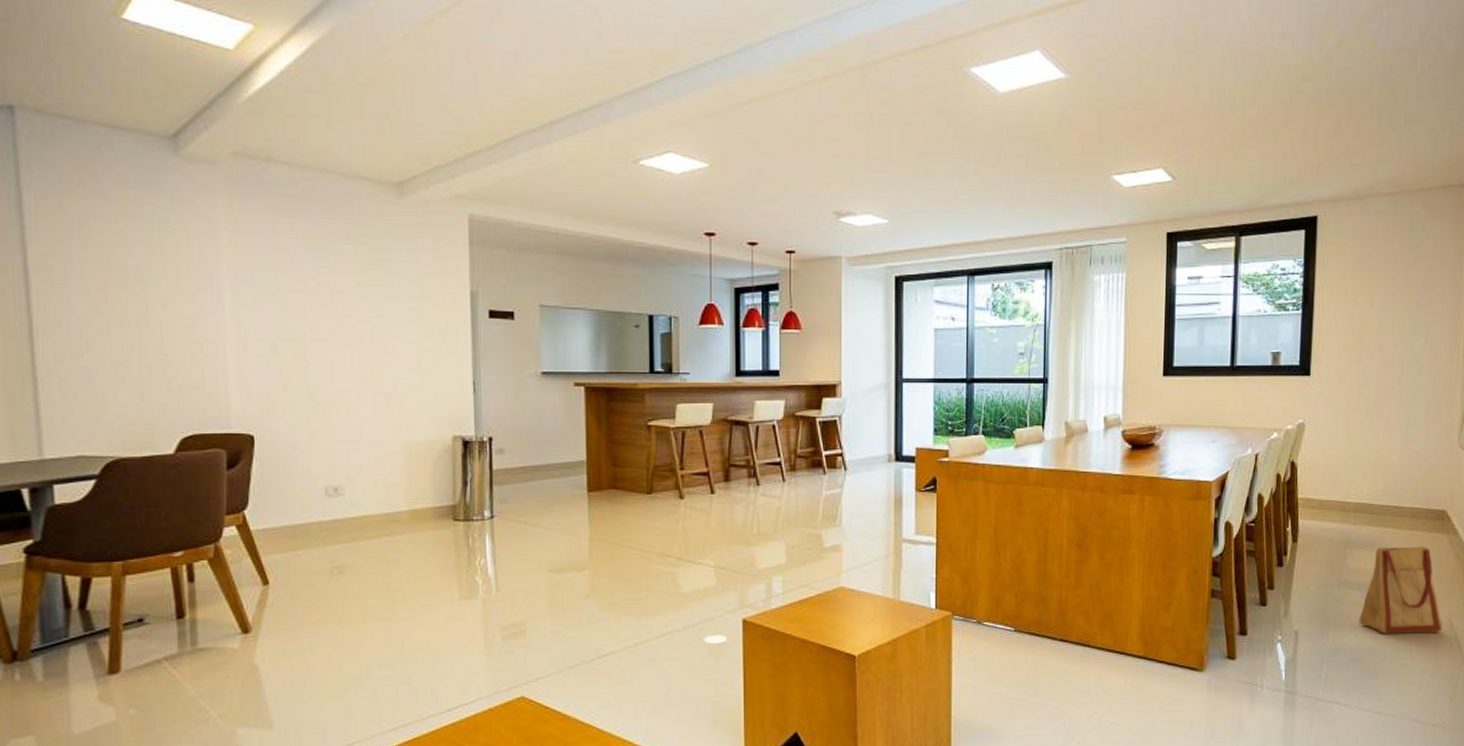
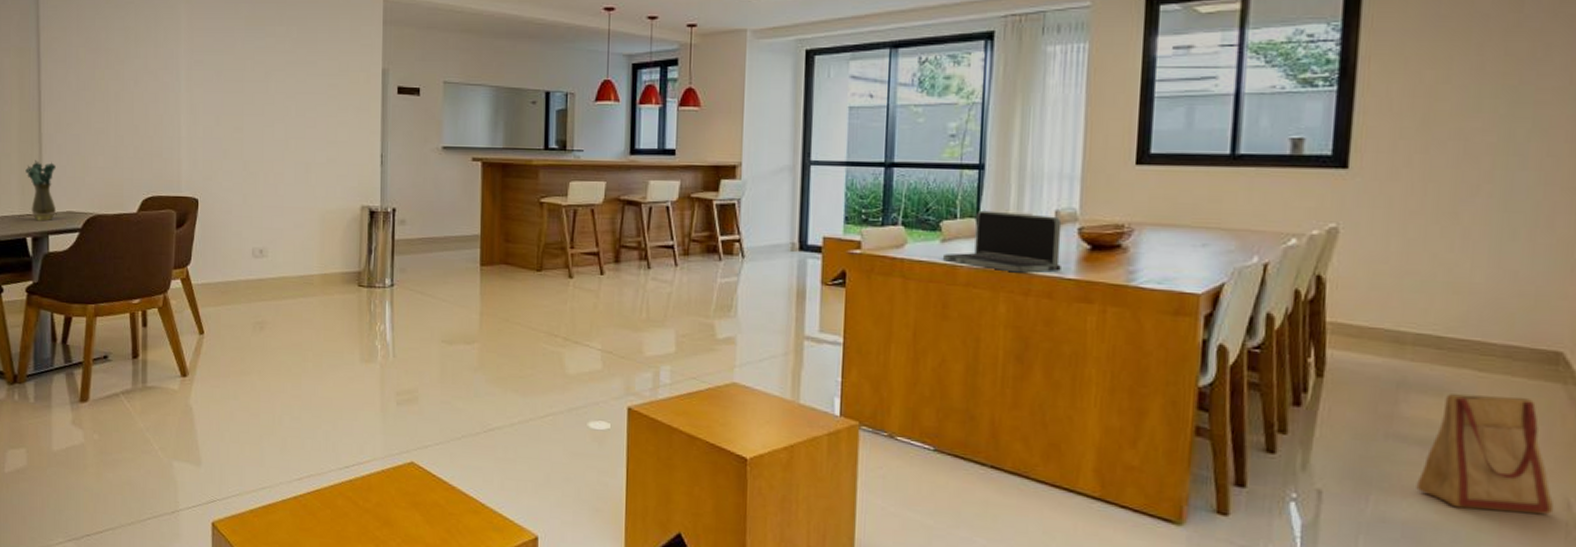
vase: none [15,396,61,469] -> present [25,159,56,222]
laptop: none [1017,419,1110,472] -> present [943,210,1062,274]

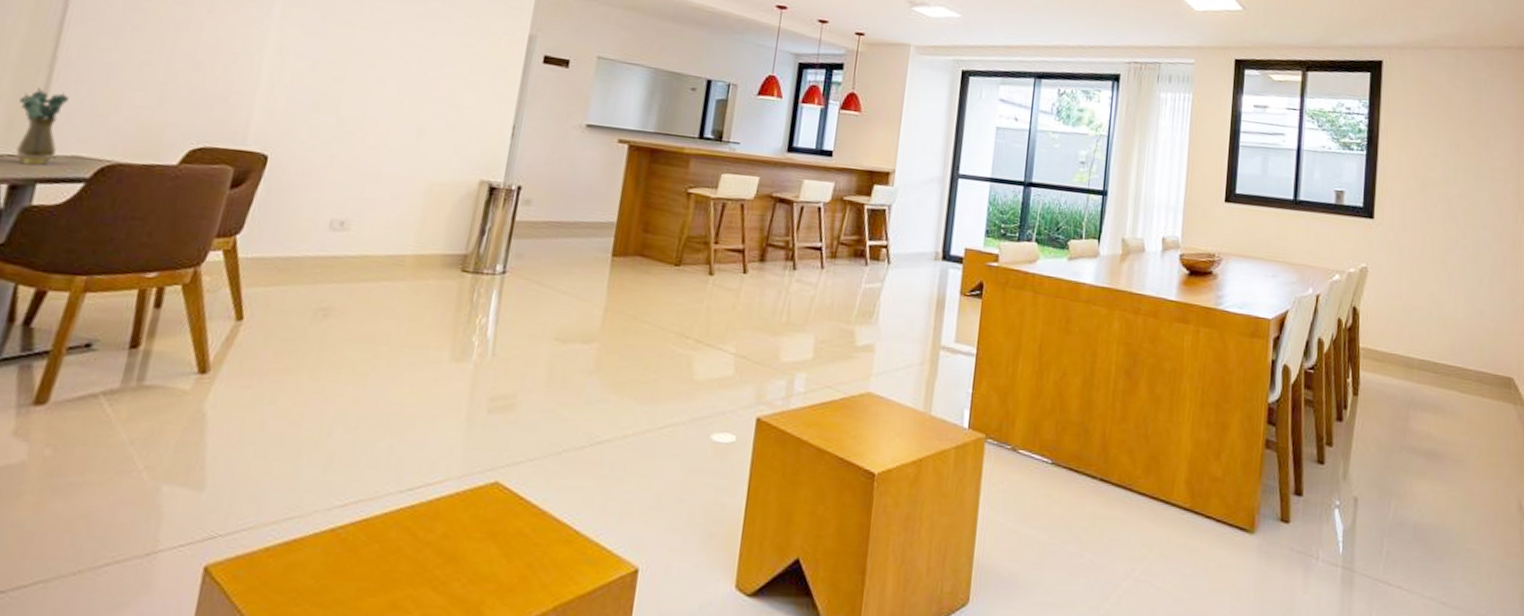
laptop: present [943,210,1062,274] -> none [1069,233,1167,294]
shopping bag: present [1416,394,1555,515] -> none [1422,411,1512,516]

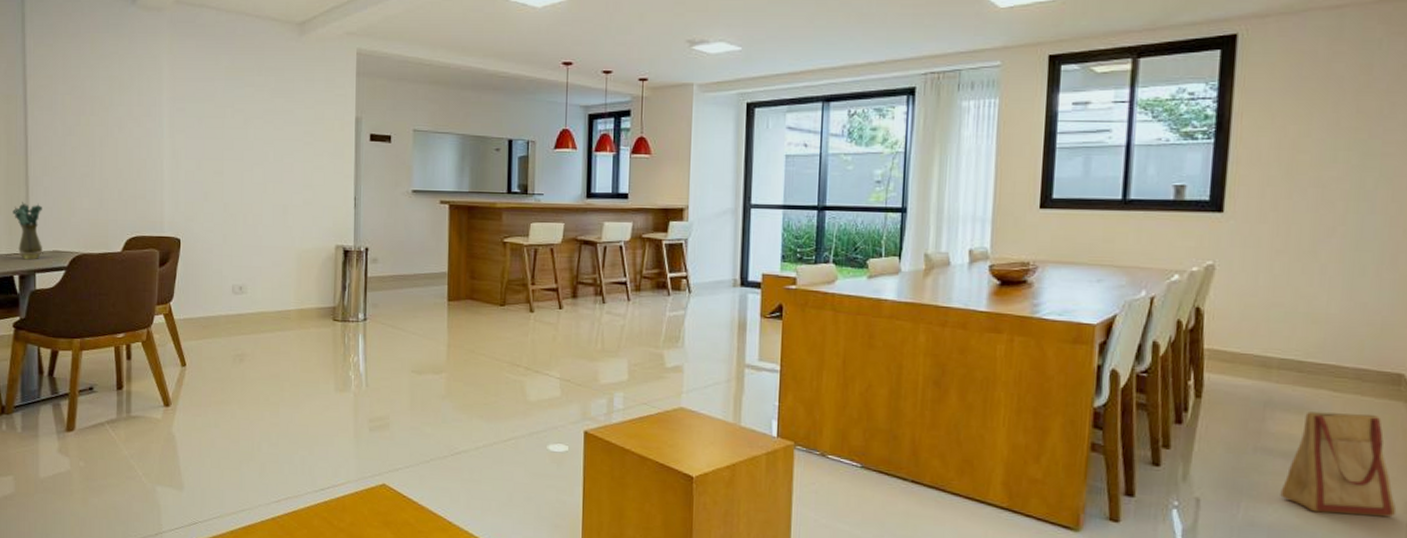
shopping bag: none [1422,411,1512,516] -> present [1280,412,1397,518]

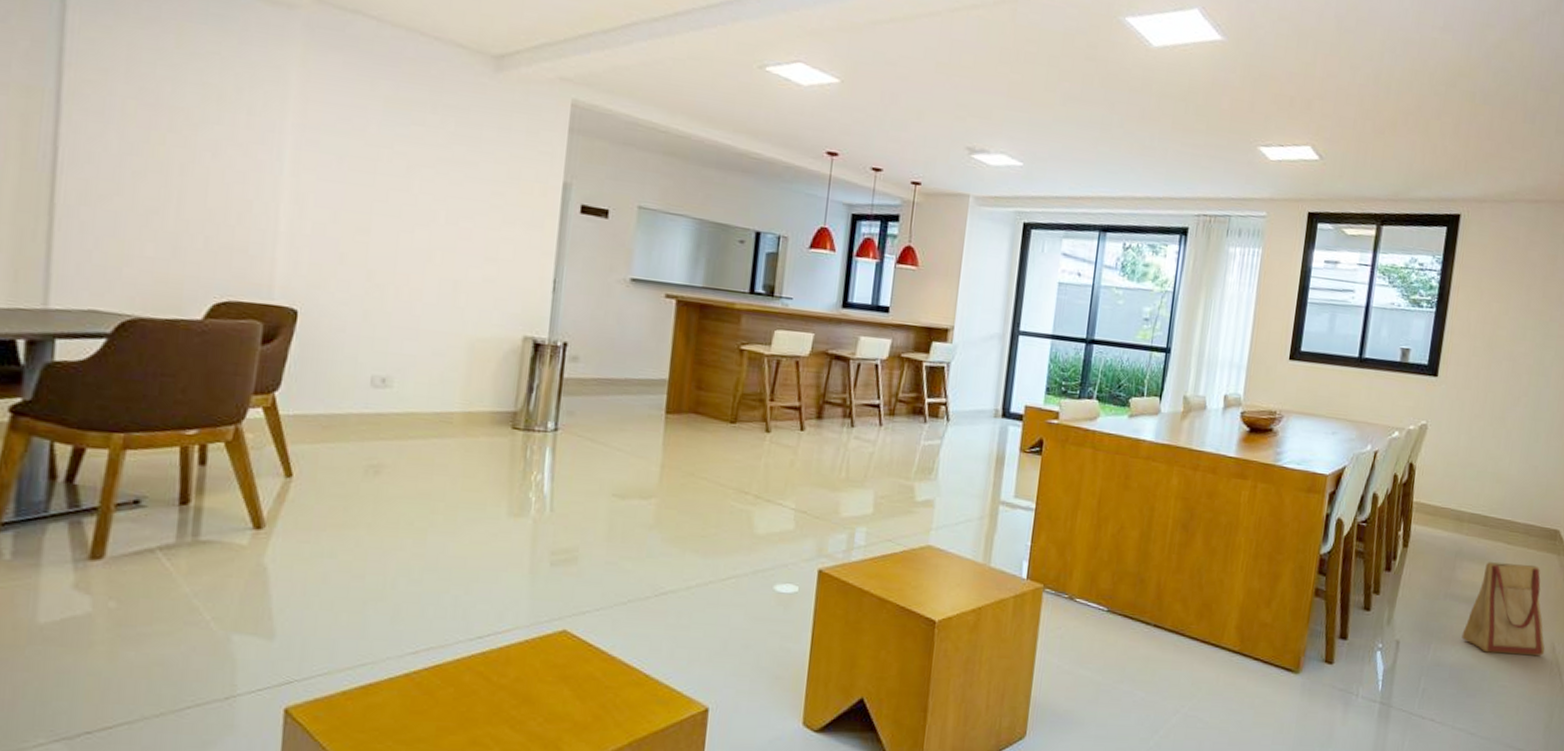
vase: present [13,201,42,260] -> none [22,236,75,321]

